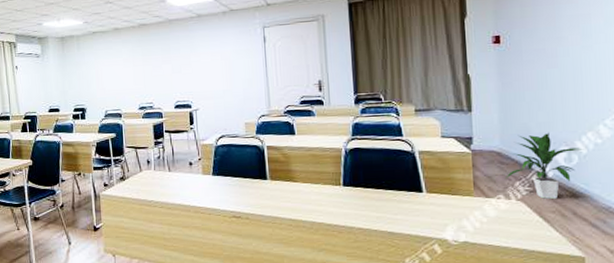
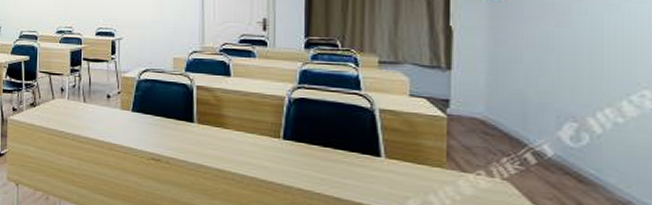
indoor plant: present [506,132,584,199] -> none [489,102,599,183]

